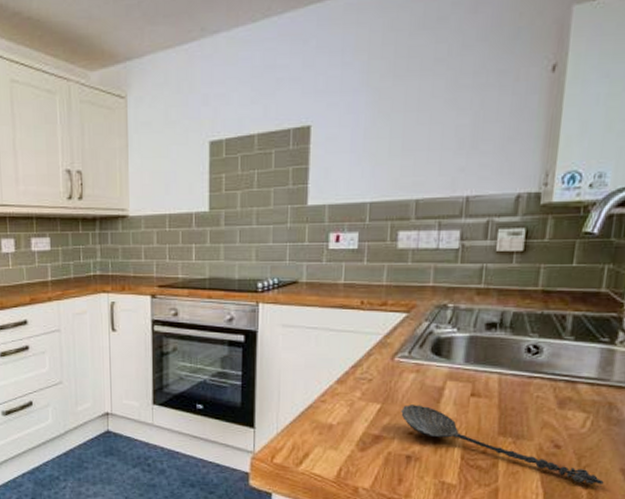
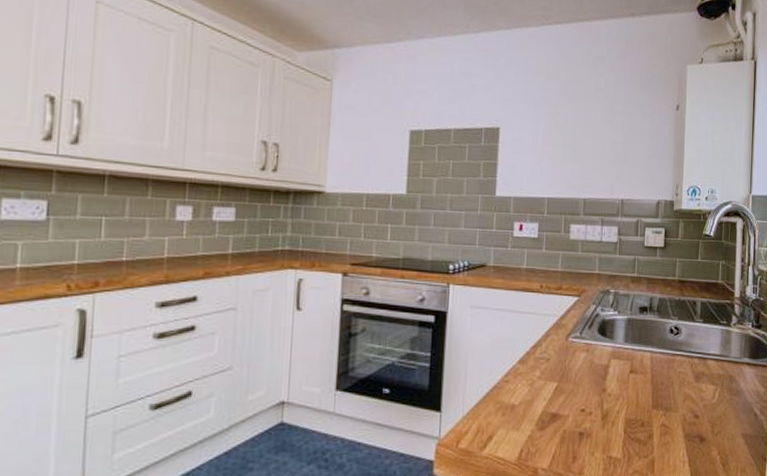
spoon: present [401,405,604,484] -> none [574,382,731,449]

